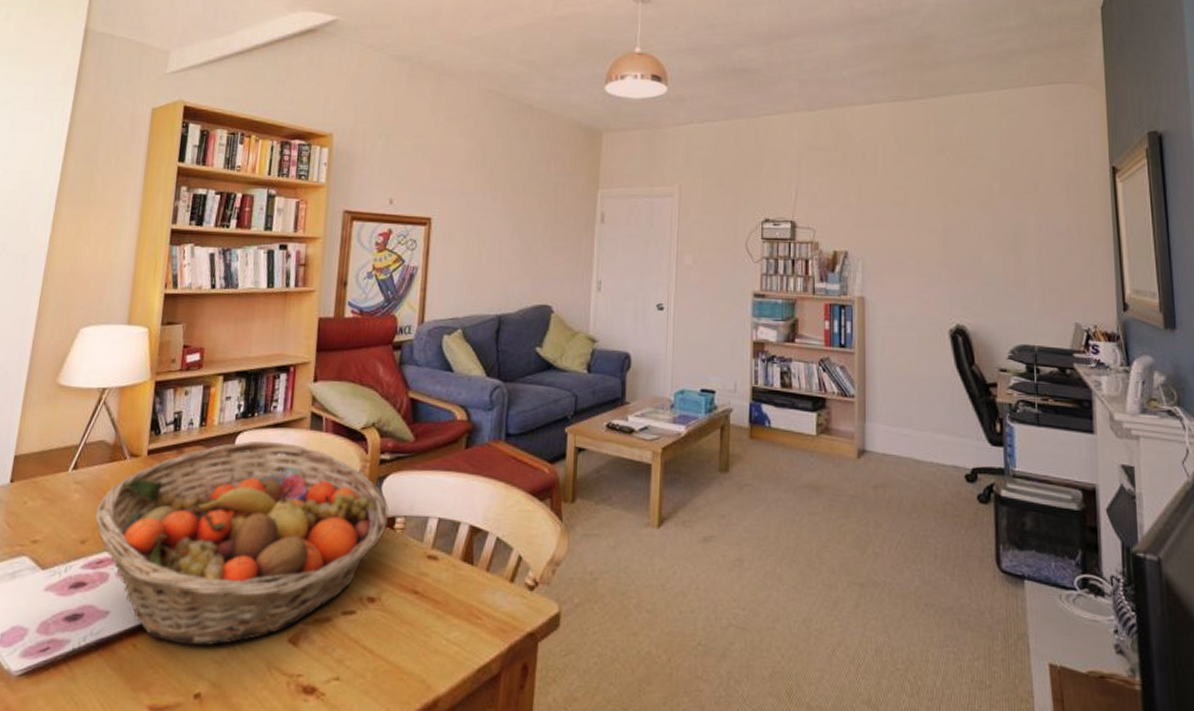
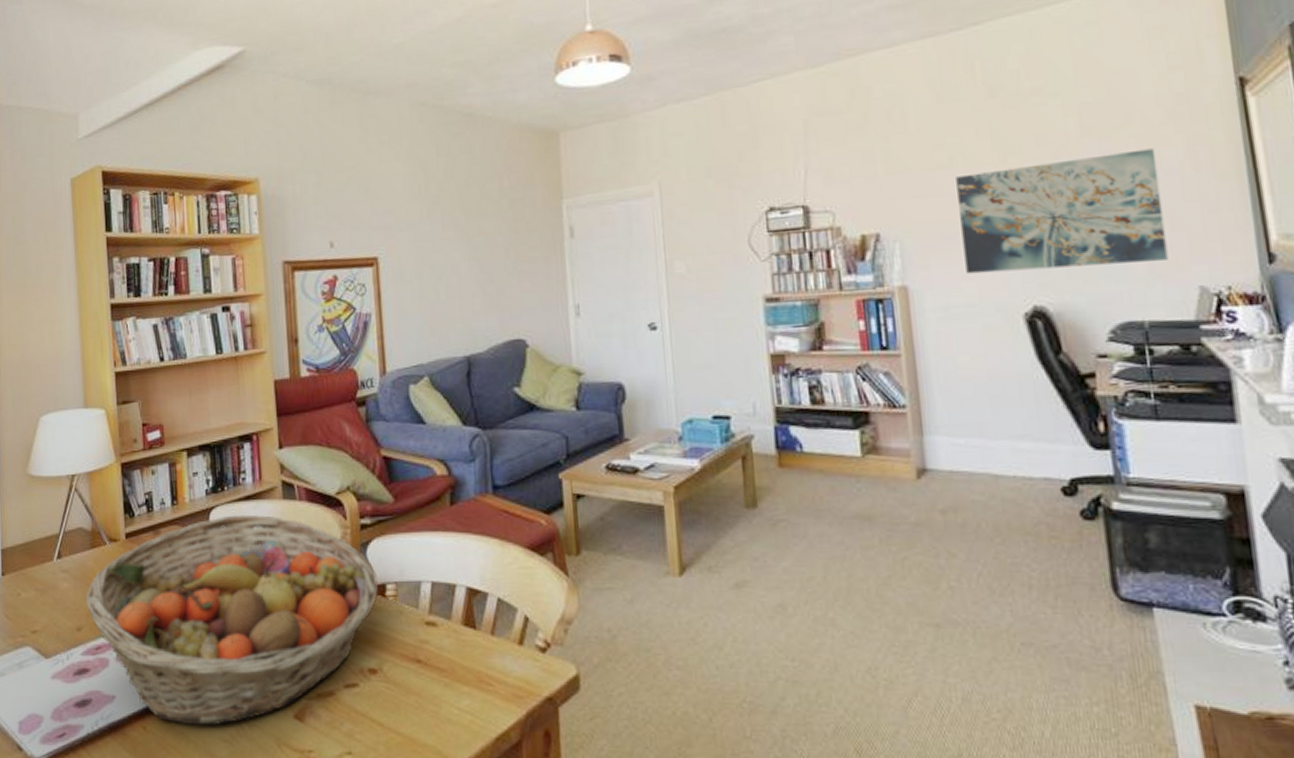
wall art: none [909,211,1055,299] -> present [956,148,1169,274]

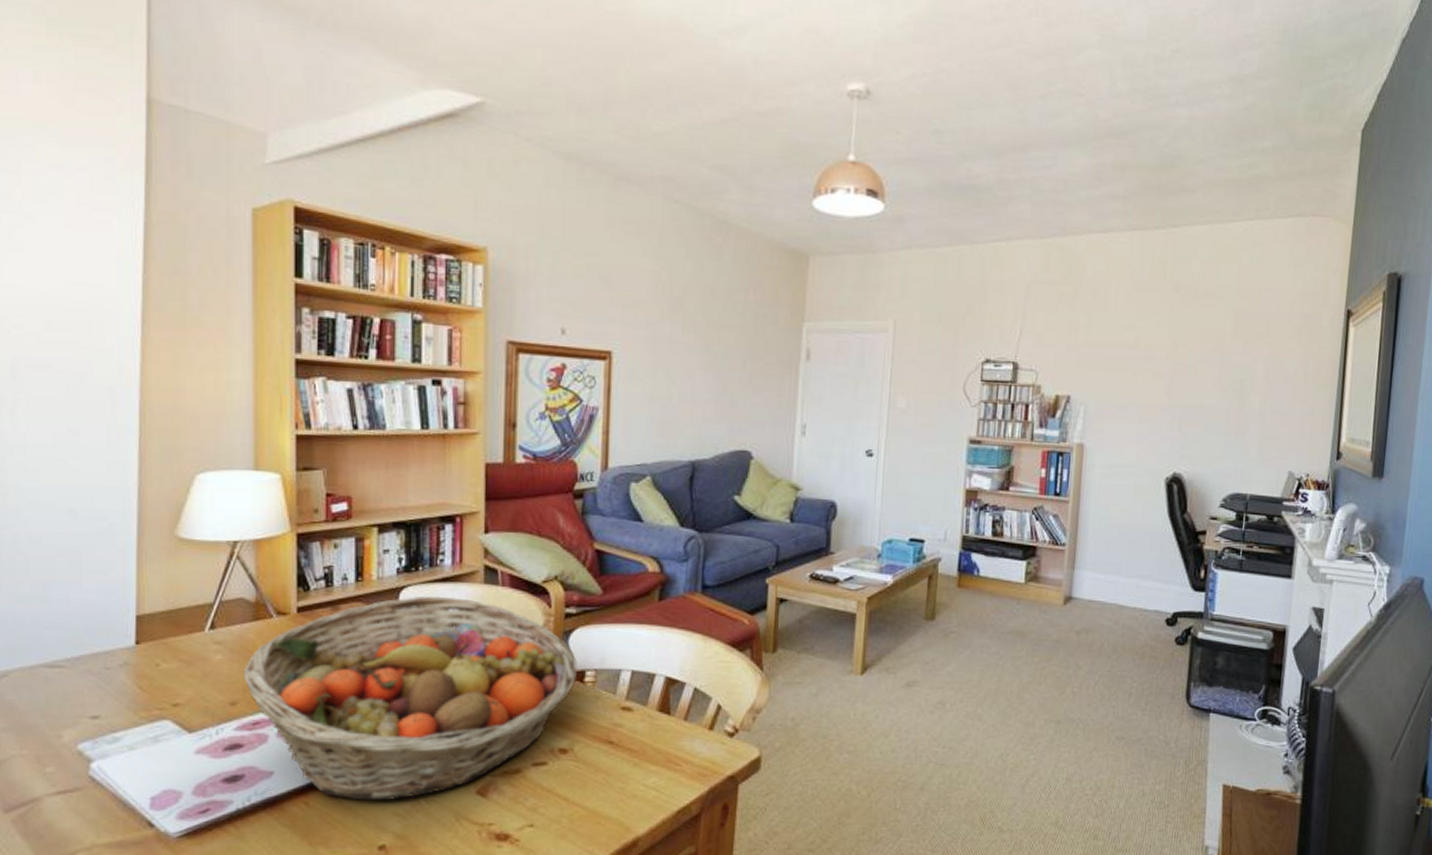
wall art: present [956,148,1169,274] -> none [1130,355,1281,448]

